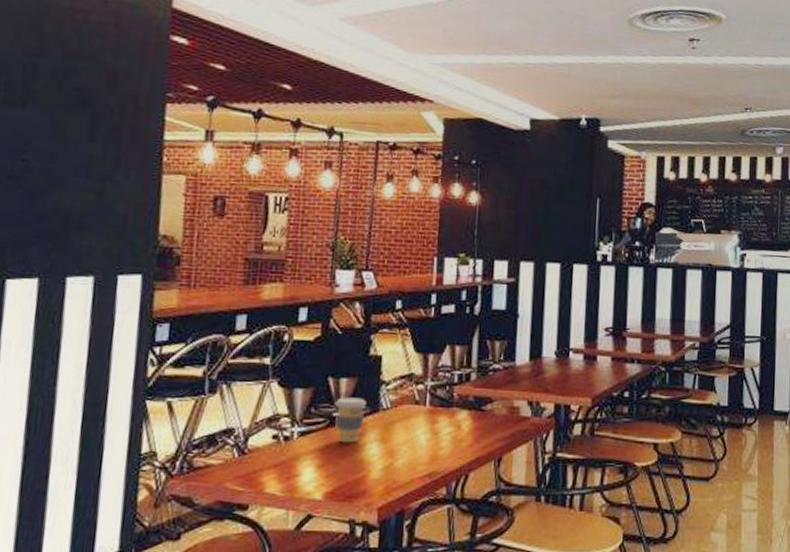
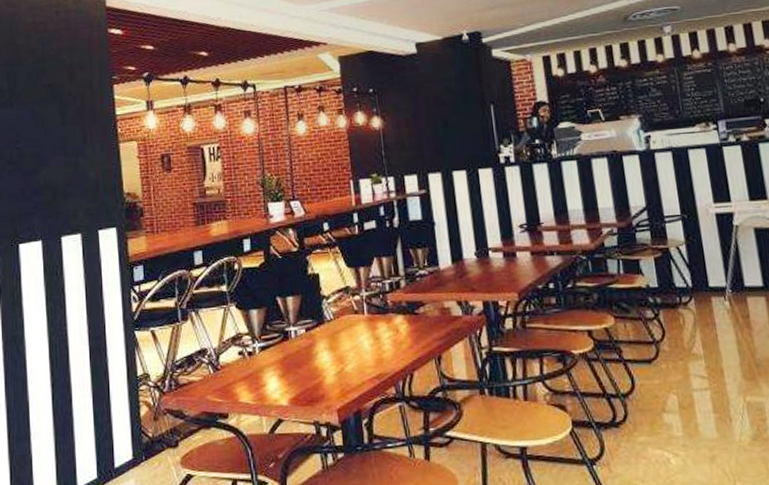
coffee cup: present [334,397,366,443] -> none [285,312,312,354]

